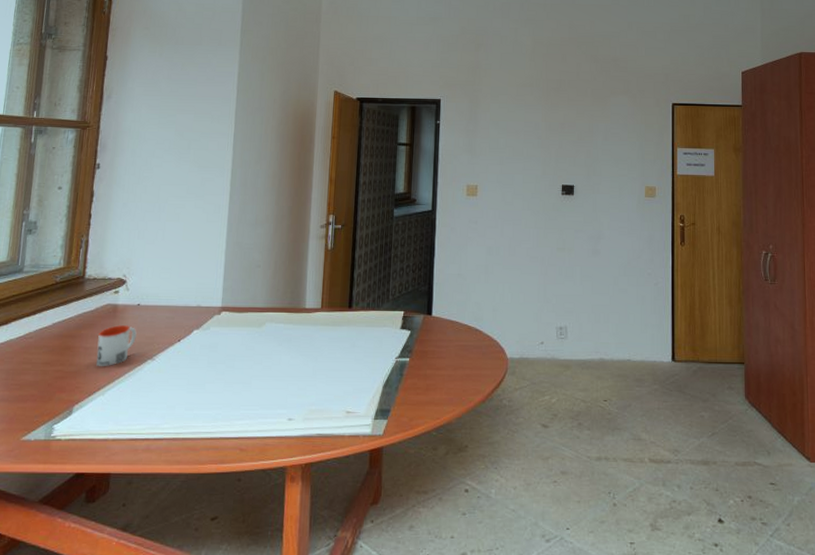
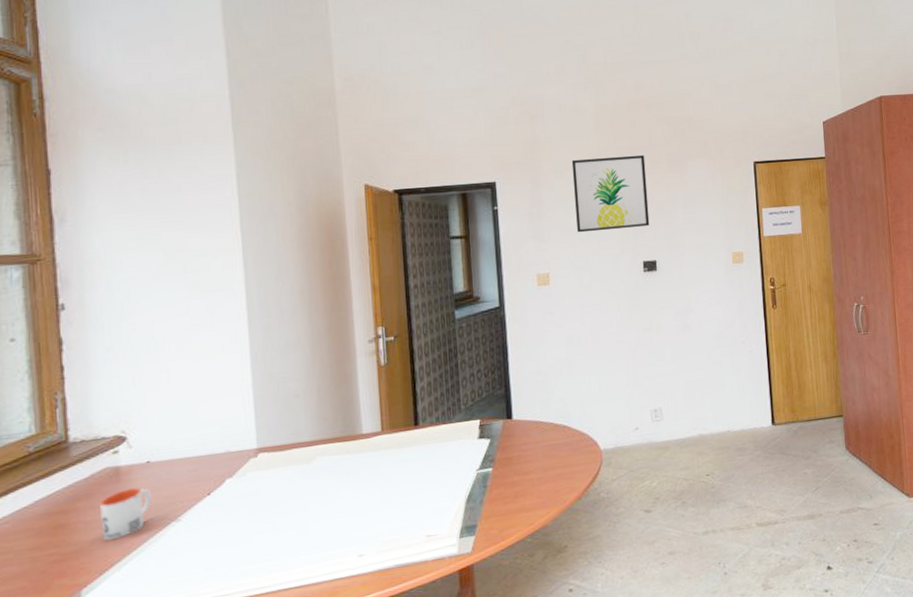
wall art: none [506,86,572,153] -> present [571,154,650,233]

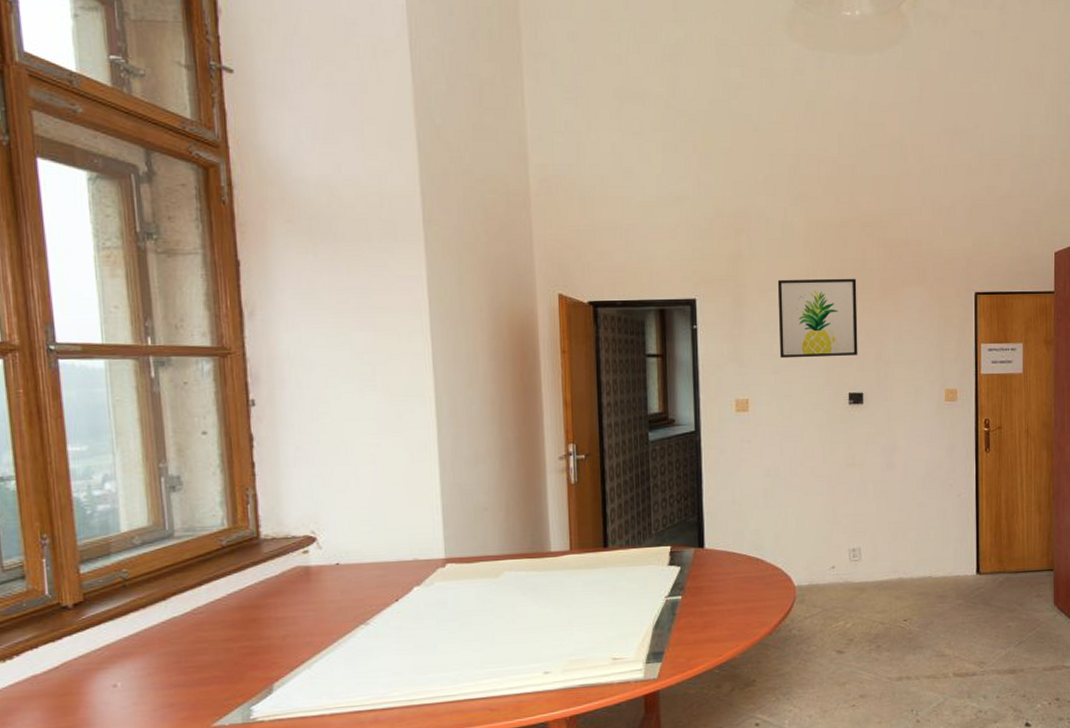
mug: present [100,488,152,541] -> none [291,589,341,638]

